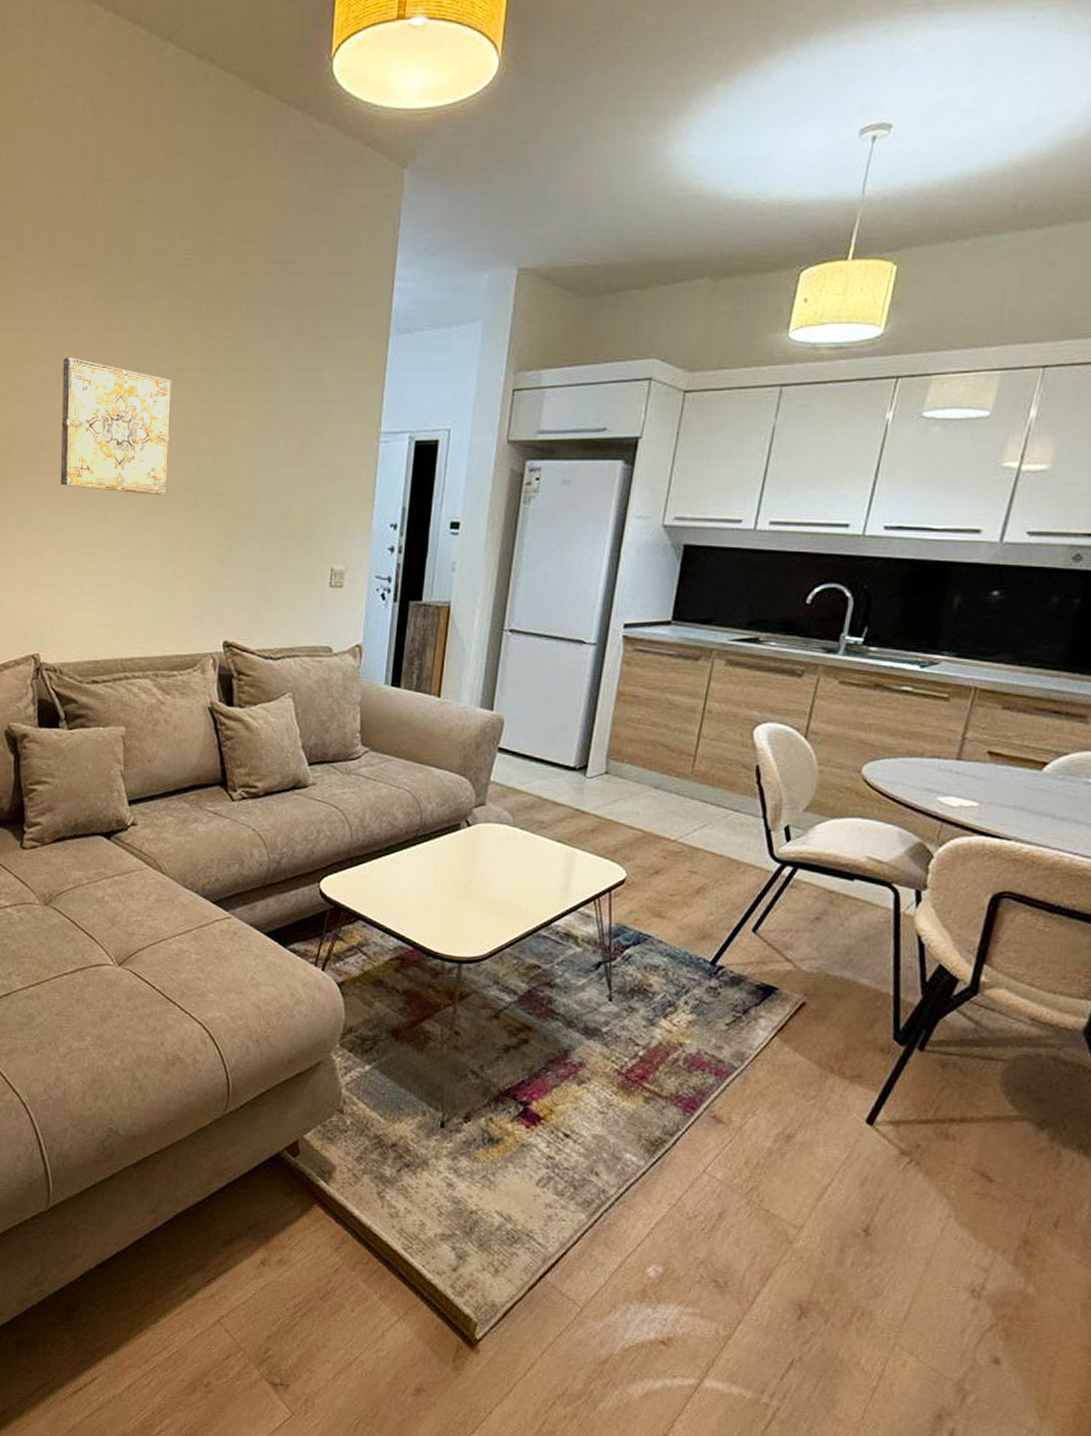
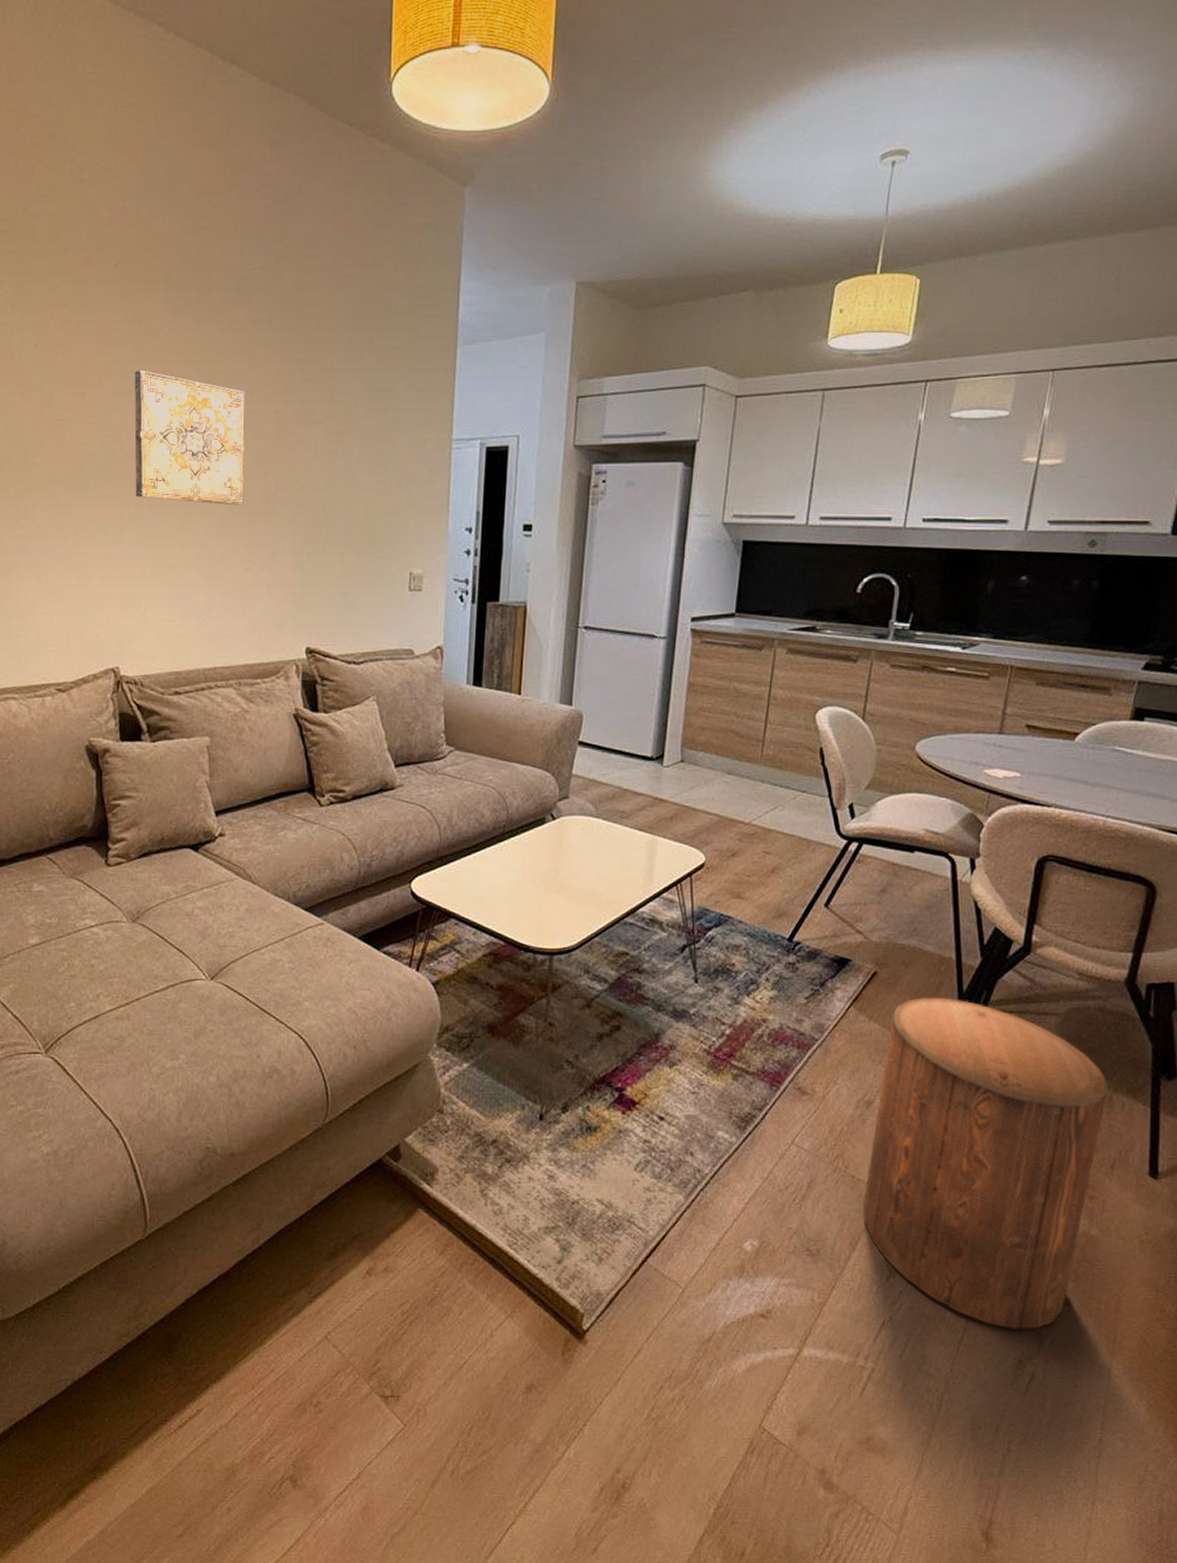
stool: none [775,1032,1056,1385] -> present [862,997,1107,1329]

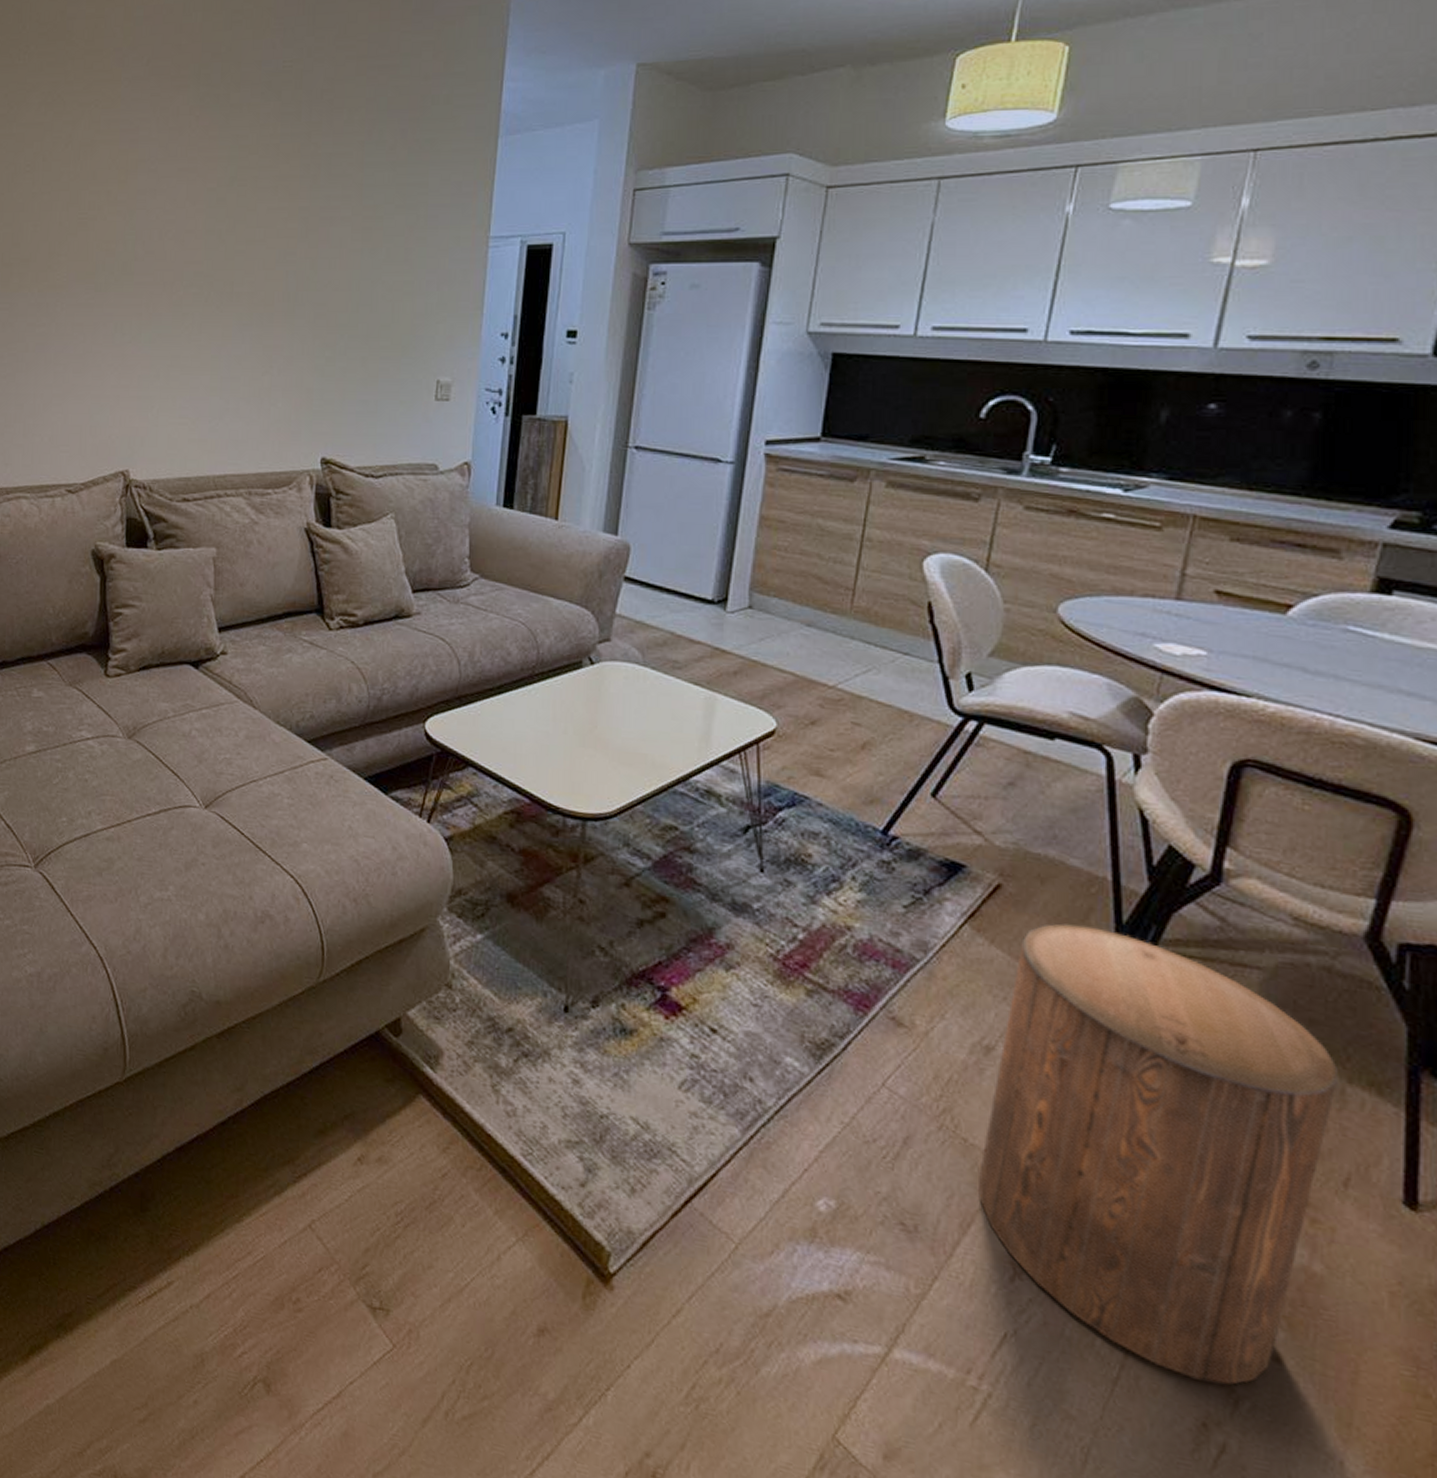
wall art: present [134,370,246,506] -> none [154,168,270,306]

